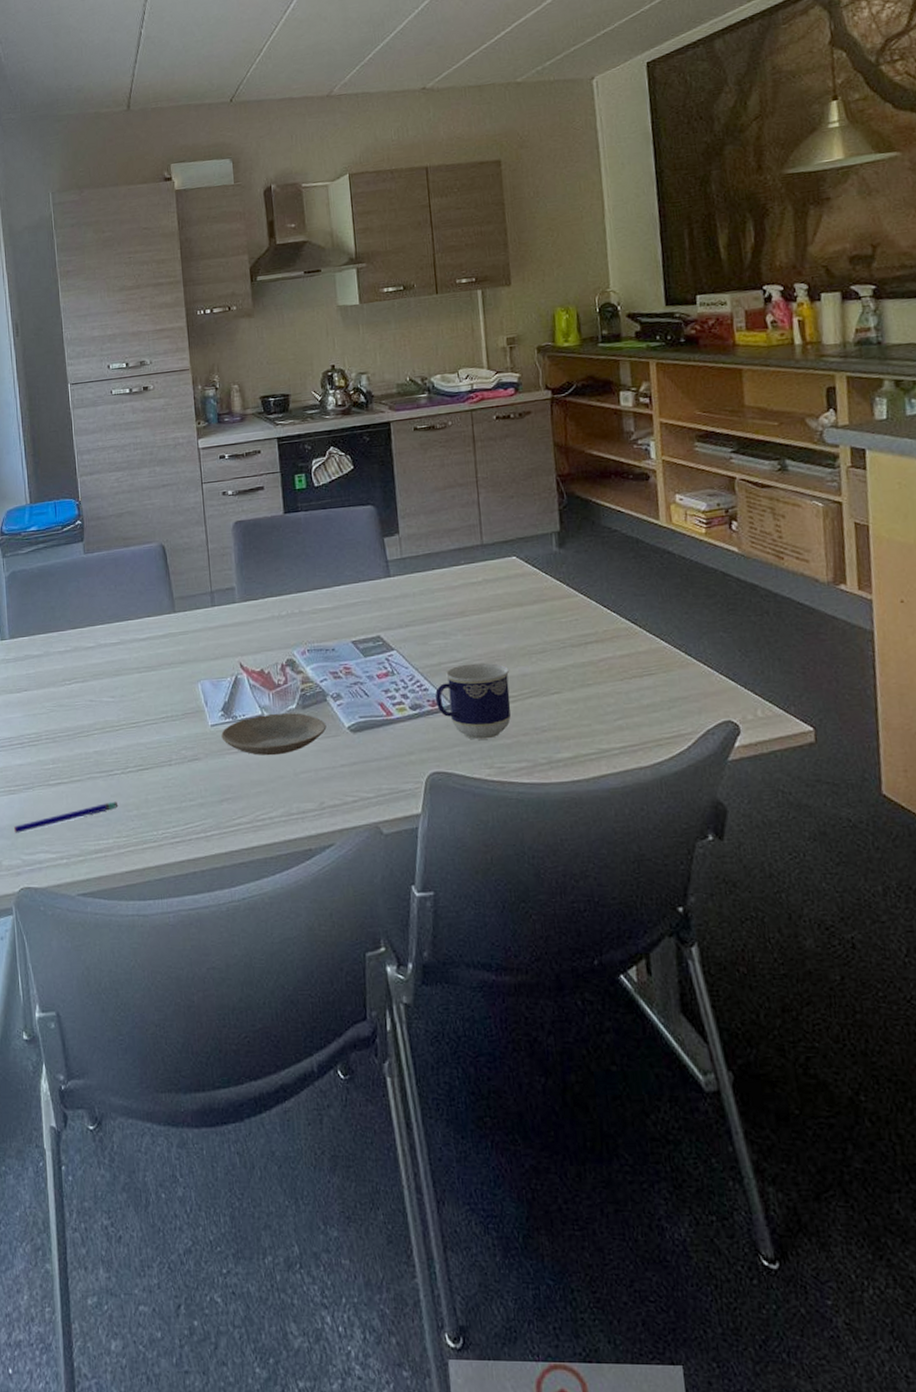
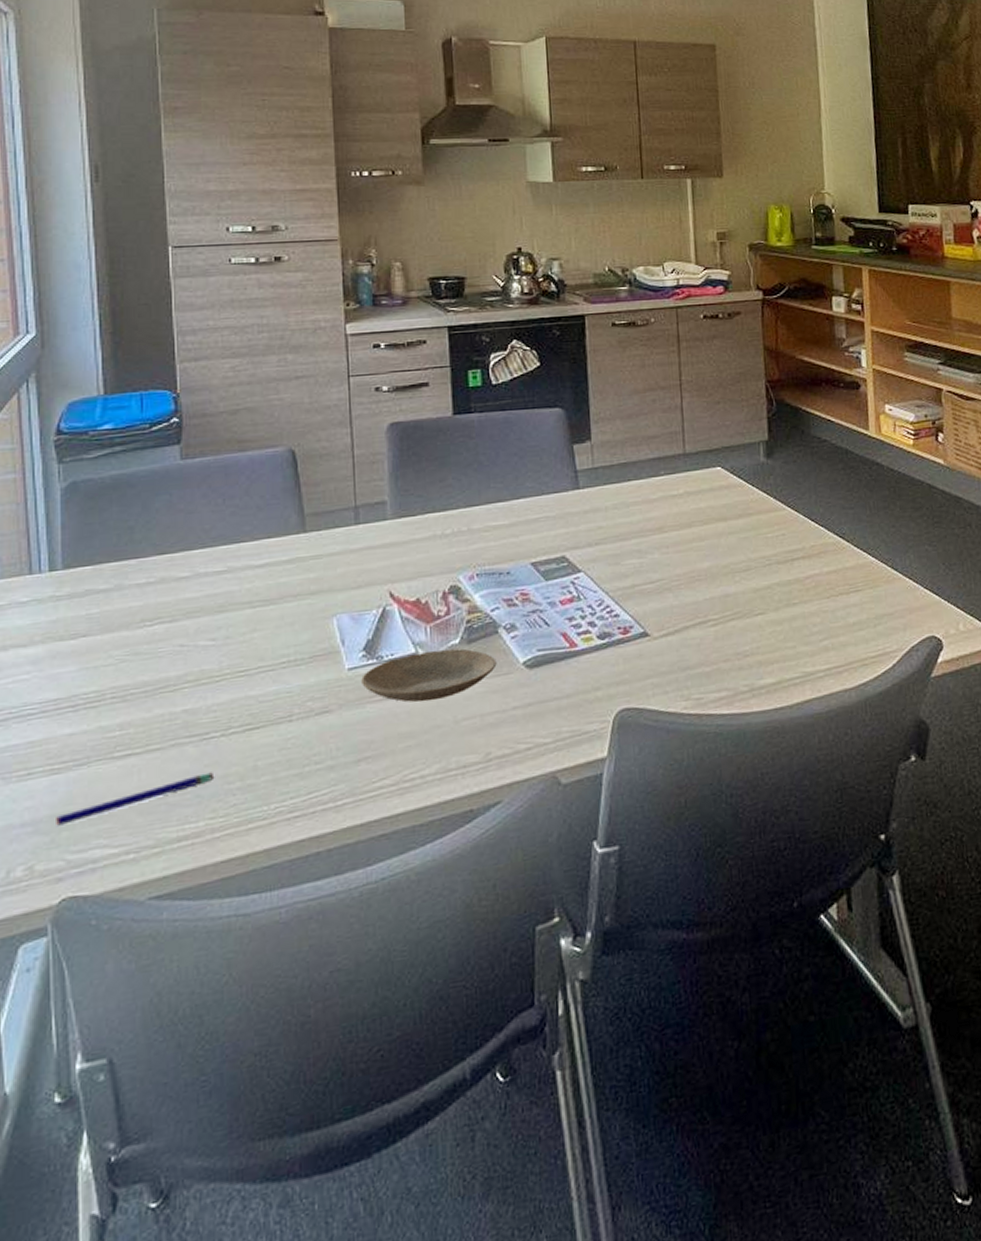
cup: present [434,662,511,740] -> none [626,583,711,670]

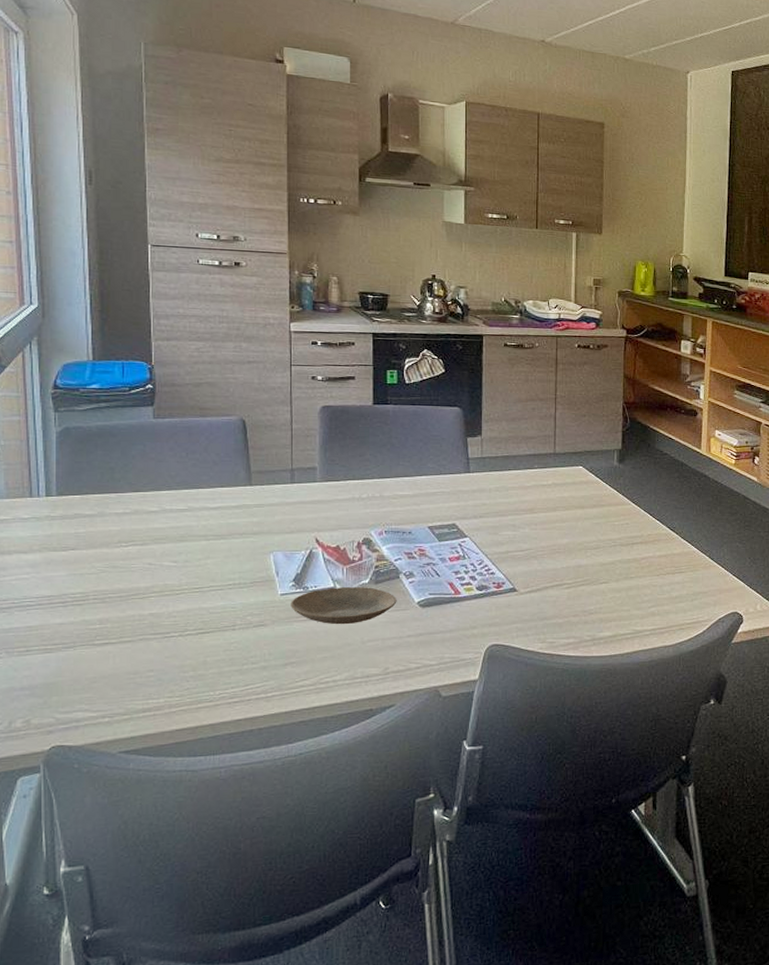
pen: present [56,772,215,826] -> none [48,662,173,692]

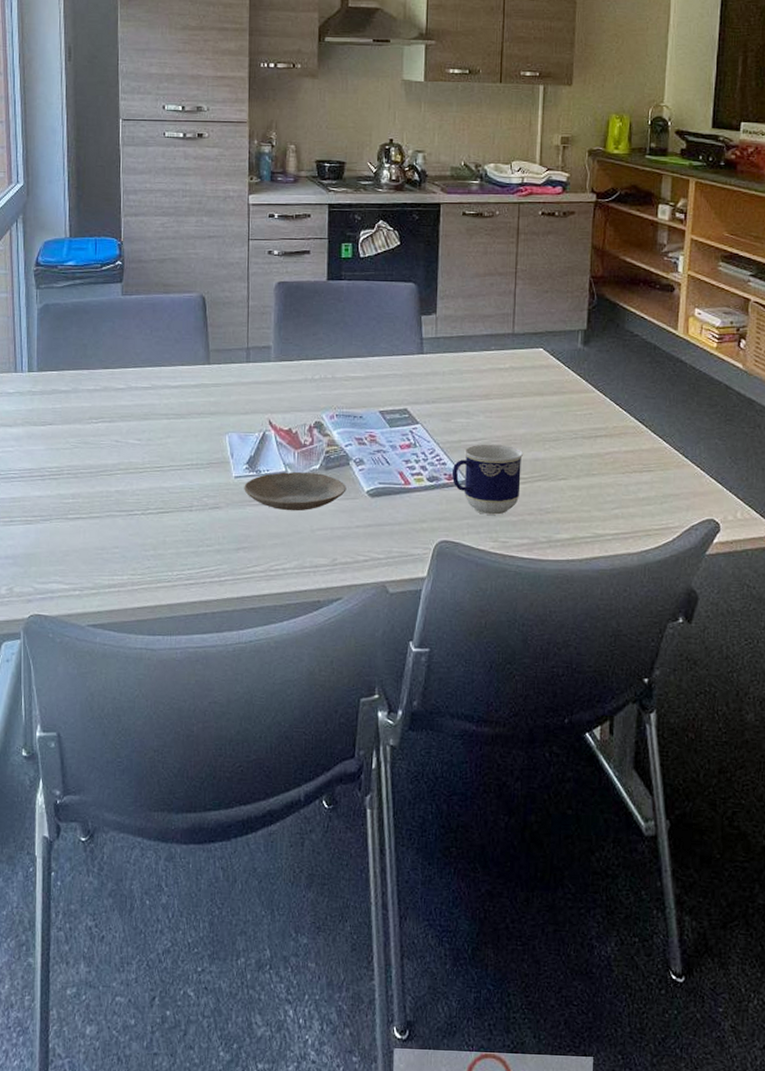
cup: none [500,554,568,618] -> present [451,444,524,515]

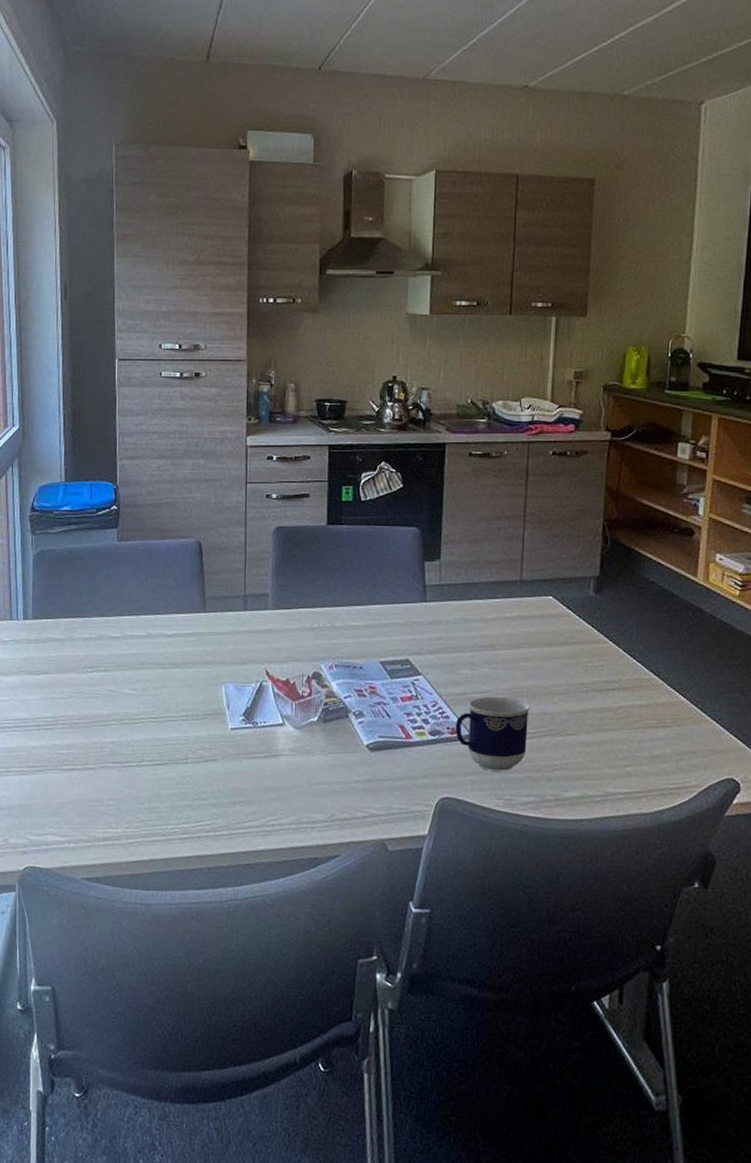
plate: present [244,472,347,511] -> none [240,724,345,765]

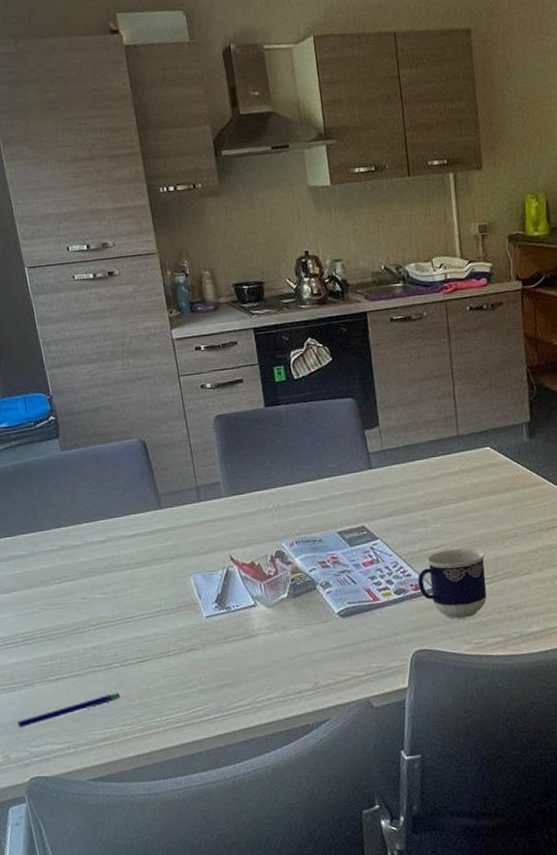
pen: none [23,792,131,813] -> present [17,692,121,728]

